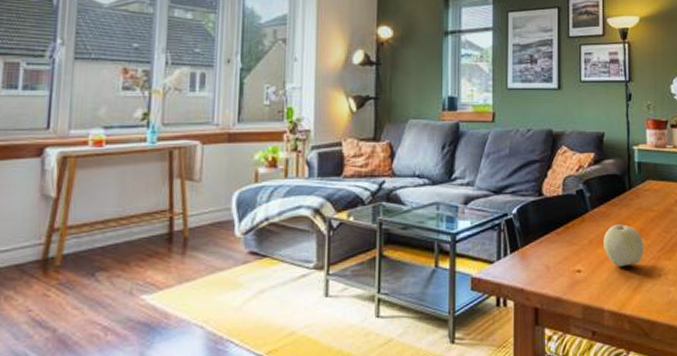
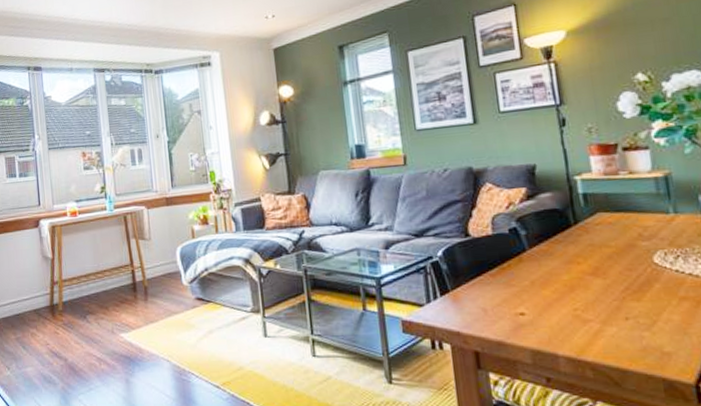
fruit: present [603,224,644,267] -> none [548,263,603,309]

